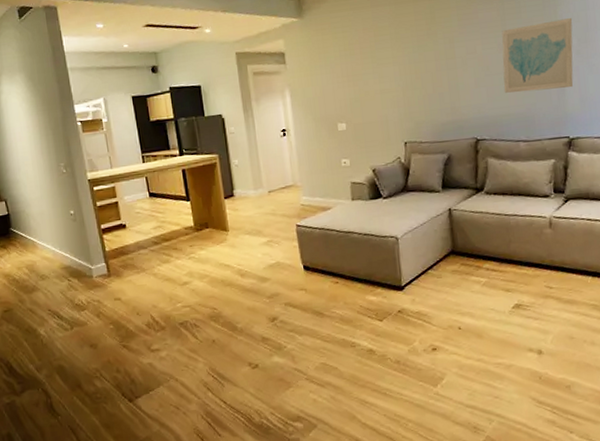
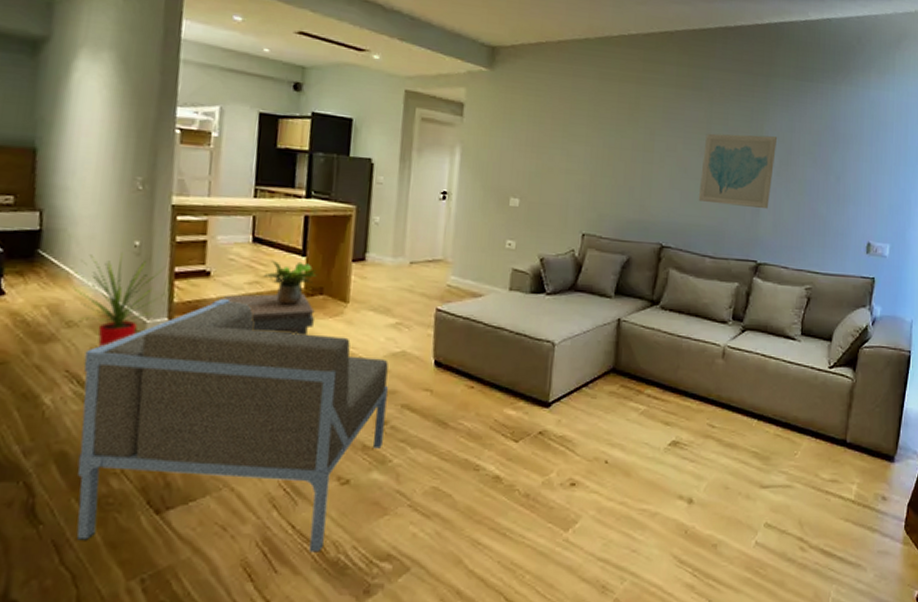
house plant: none [33,221,99,291] -> present [69,253,169,348]
armchair: none [57,242,277,425] -> present [76,298,388,553]
side table: none [139,230,207,264] -> present [224,294,315,335]
potted plant: none [163,205,202,240] -> present [263,259,319,305]

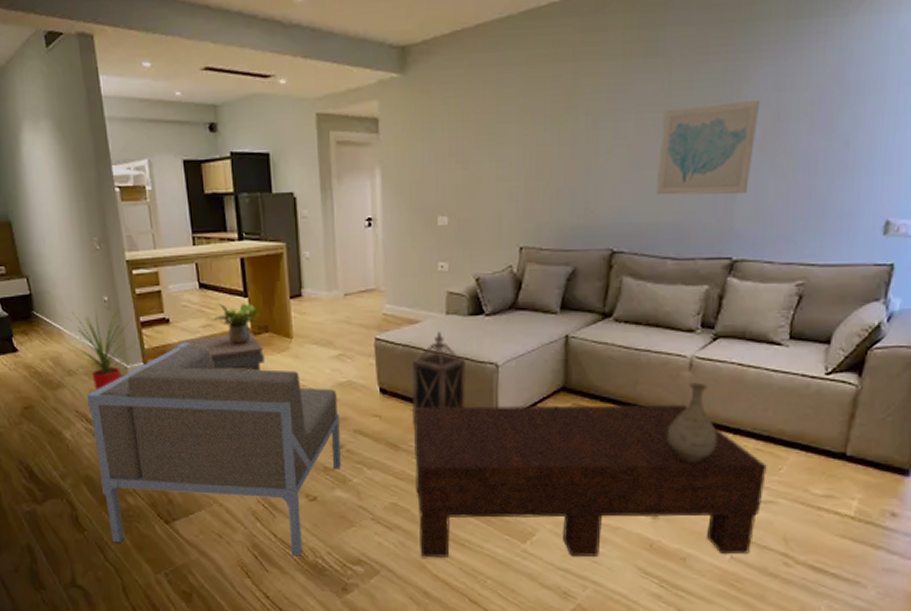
coffee table: none [457,382,785,551] -> present [413,404,767,559]
lantern: none [465,307,524,401] -> present [411,332,466,424]
vase: none [702,369,745,446] -> present [667,382,717,462]

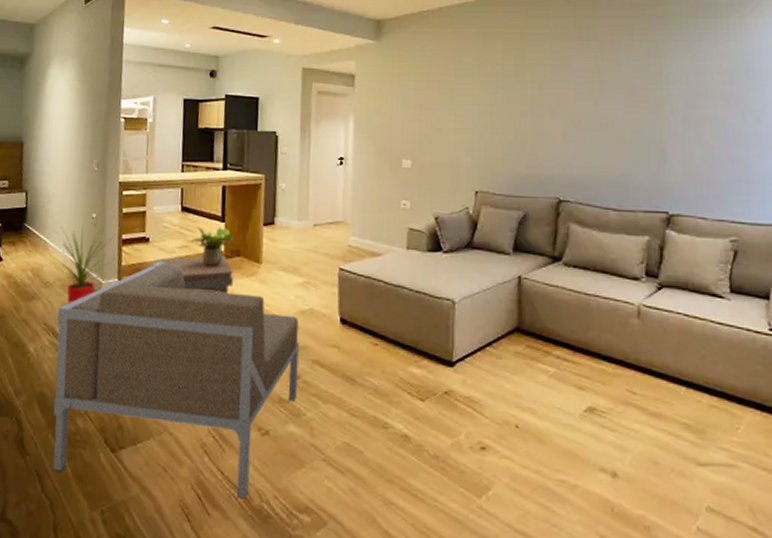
lantern: present [411,332,466,424] -> none [370,266,423,358]
coffee table: present [413,404,767,559] -> none [369,340,724,526]
wall art: present [655,101,761,196] -> none [595,79,681,157]
vase: present [667,382,717,462] -> none [620,330,671,416]

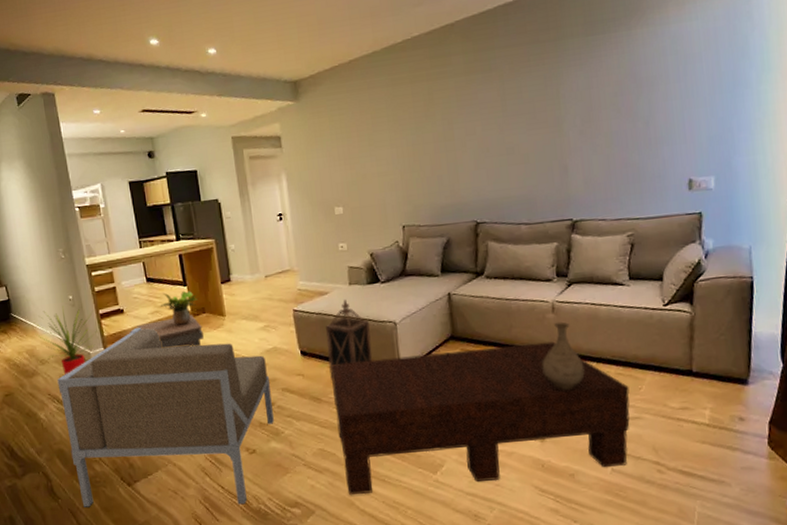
coffee table: none [369,340,724,526] -> present [330,341,630,496]
lantern: none [370,266,423,358] -> present [325,300,373,379]
vase: none [620,330,671,416] -> present [542,321,585,390]

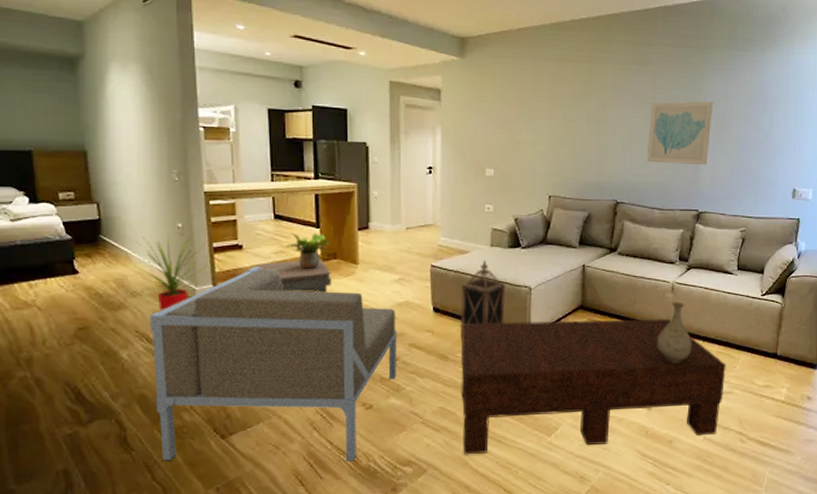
wall art: none [502,97,577,175] -> present [646,101,714,166]

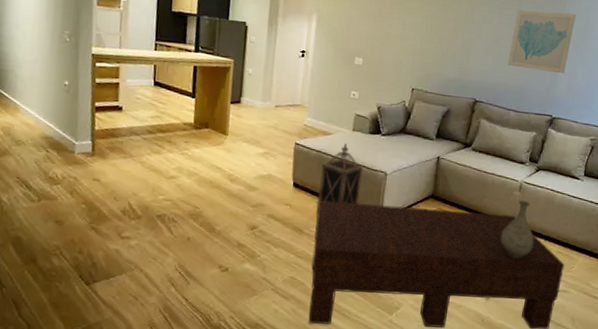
house plant: present [128,234,208,312] -> none [17,90,91,161]
armchair: present [149,266,397,462] -> none [28,127,258,319]
side table: present [256,259,331,293] -> none [133,125,202,159]
potted plant: present [286,232,331,269] -> none [162,99,205,135]

